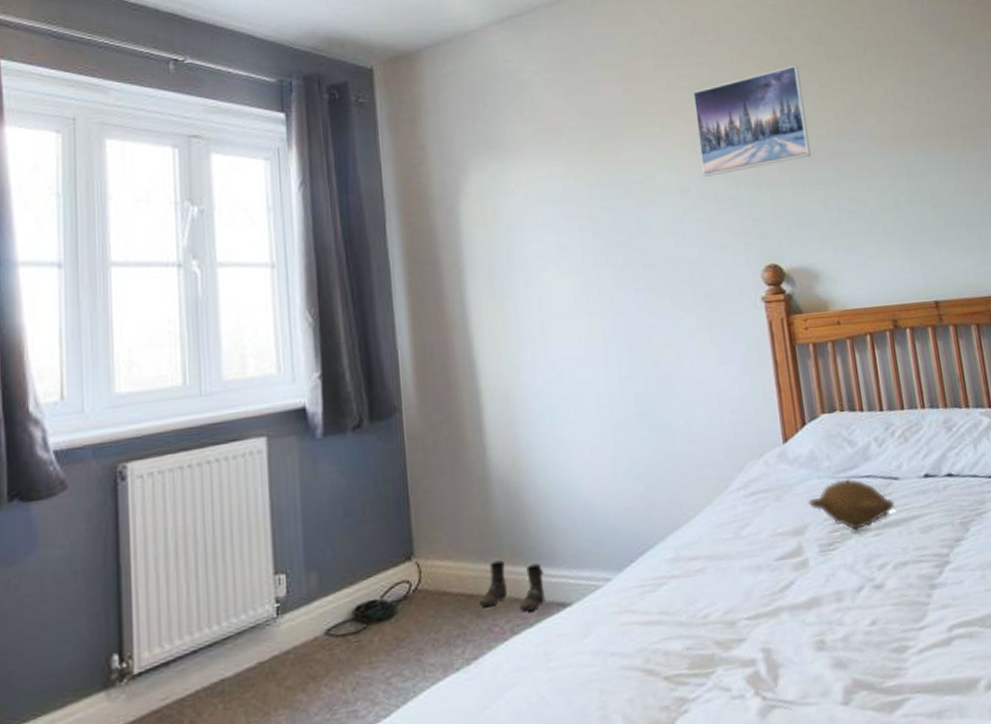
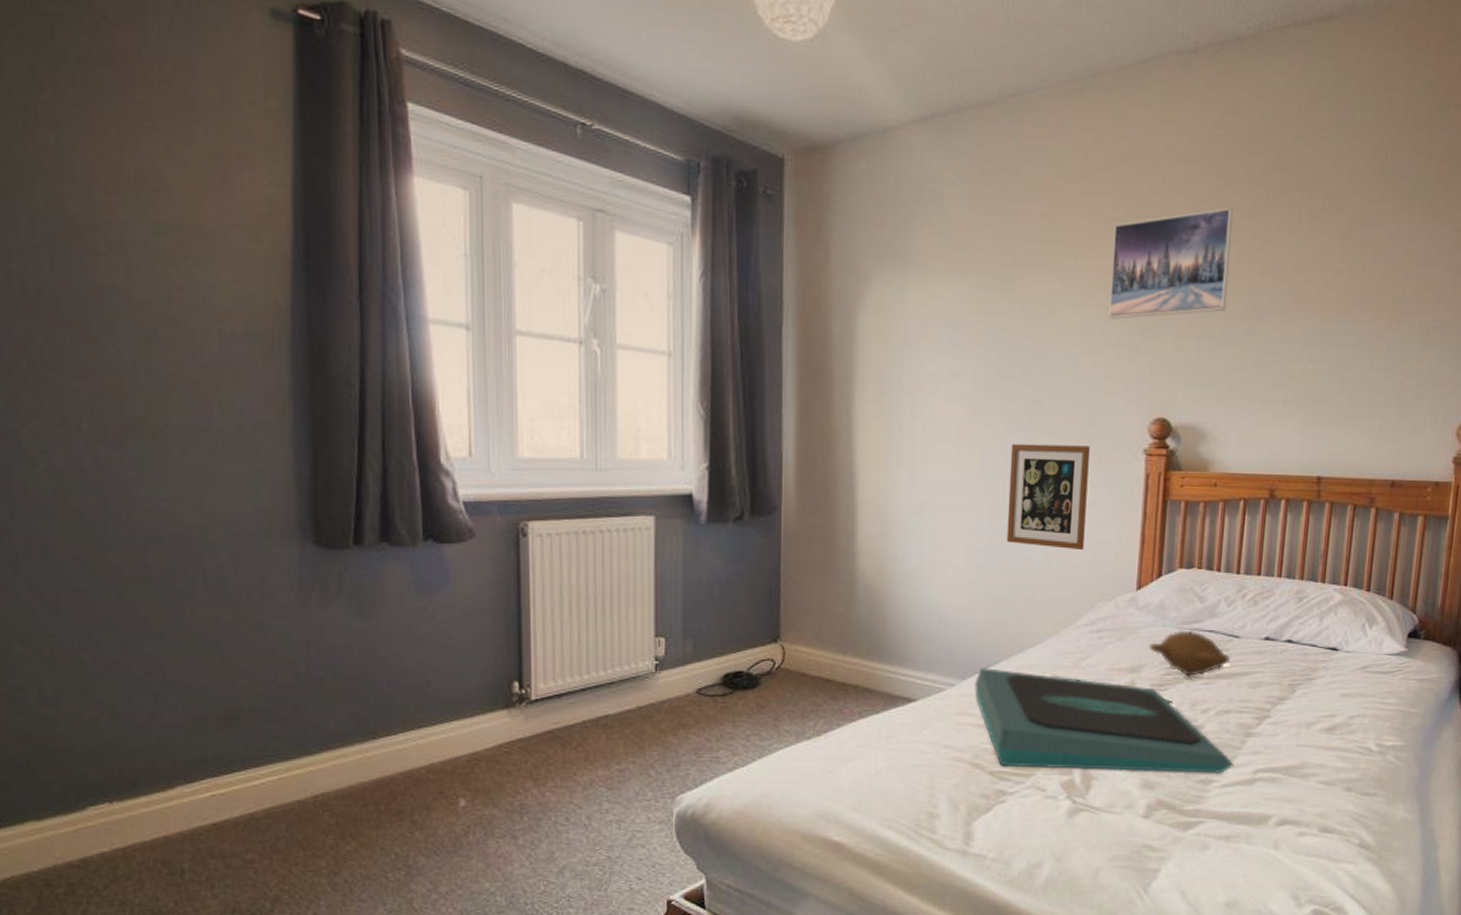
boots: present [479,560,546,612] -> none [834,654,894,701]
picture frame: none [630,301,721,412] -> present [1006,443,1090,551]
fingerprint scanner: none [631,548,927,668] -> present [973,668,1234,774]

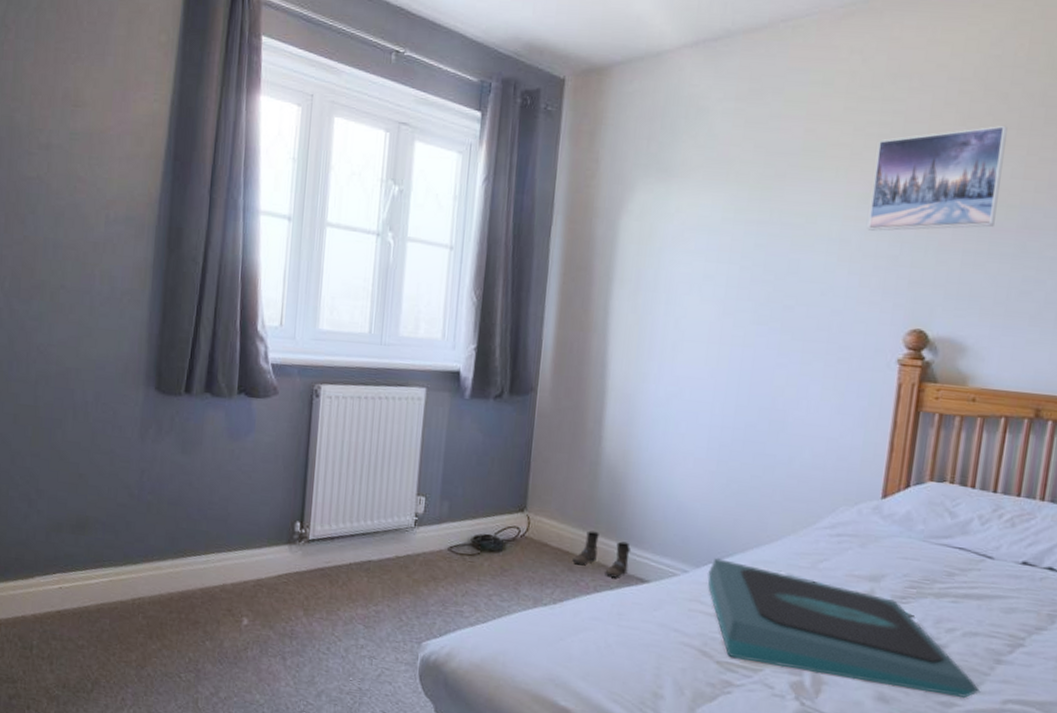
boots: none [834,654,894,701] -> present [572,531,631,578]
picture frame: present [1006,443,1090,551] -> none [749,345,841,454]
teddy bear: present [1149,630,1230,677] -> none [892,543,981,594]

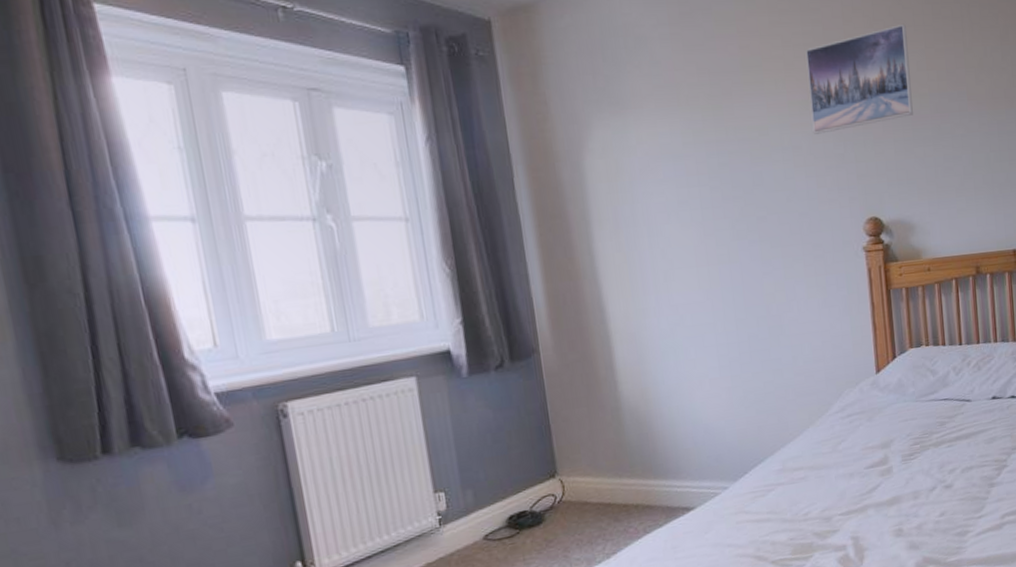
boots: present [572,531,631,578] -> none [616,475,673,516]
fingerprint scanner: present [707,558,981,699] -> none [745,458,984,554]

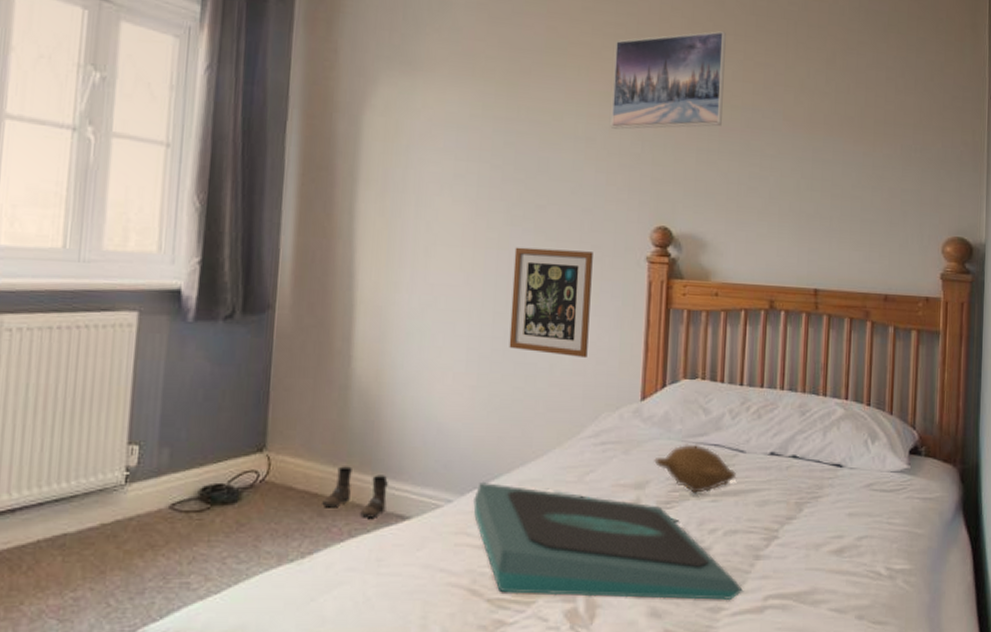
boots: none [616,475,673,516] -> present [322,466,388,518]
picture frame: none [745,251,824,350] -> present [509,247,593,359]
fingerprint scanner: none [745,458,984,554] -> present [472,483,744,601]
teddy bear: none [895,401,966,443] -> present [654,443,736,495]

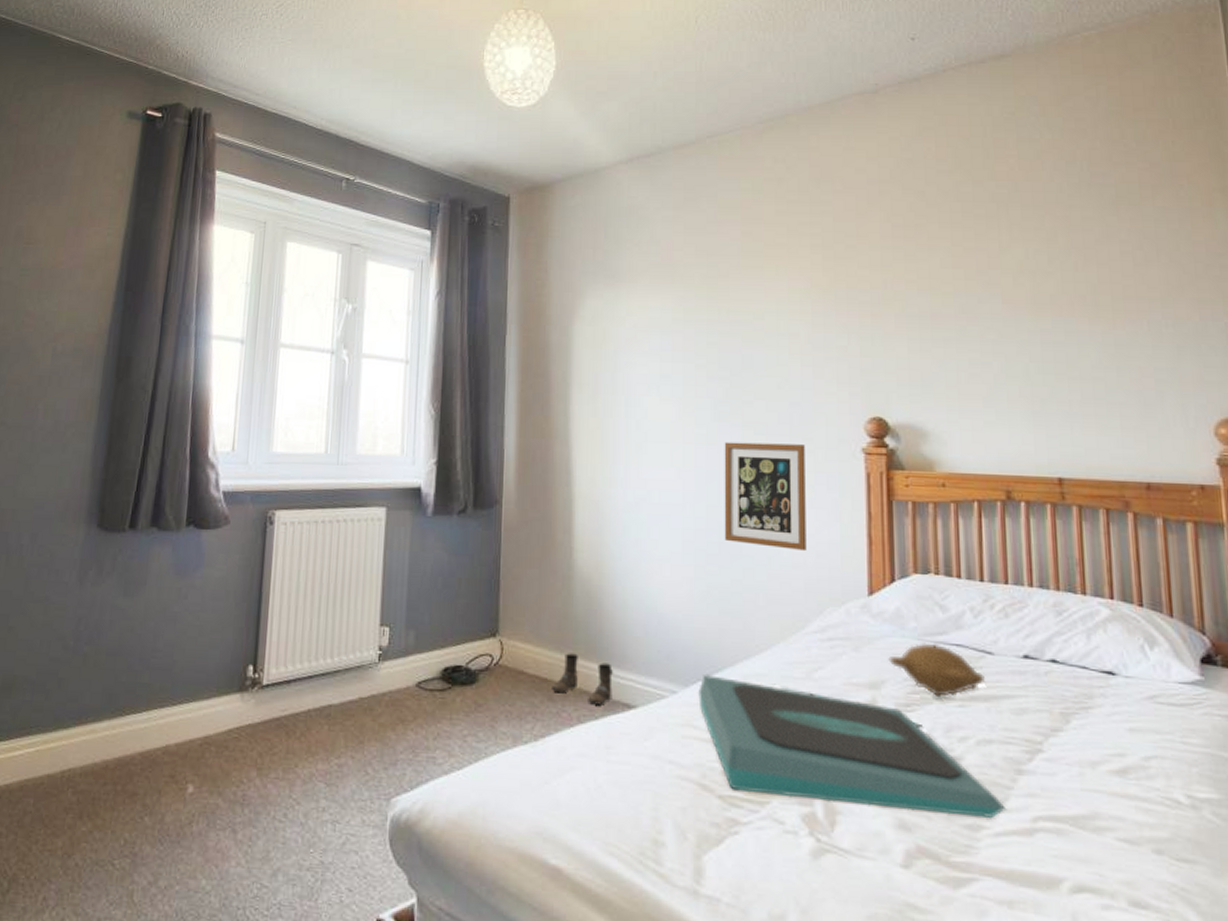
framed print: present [610,30,726,130] -> none [811,220,933,324]

